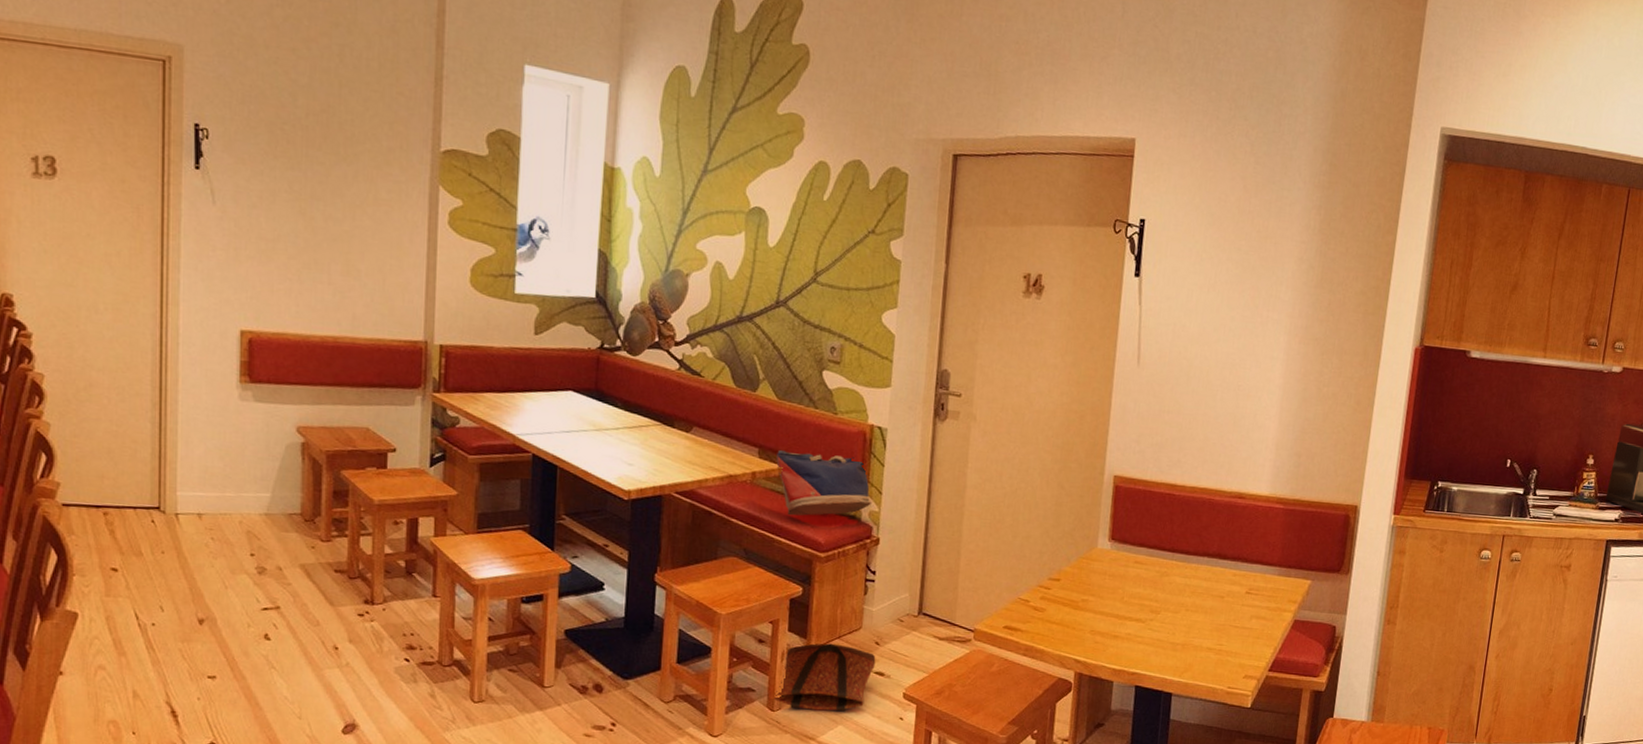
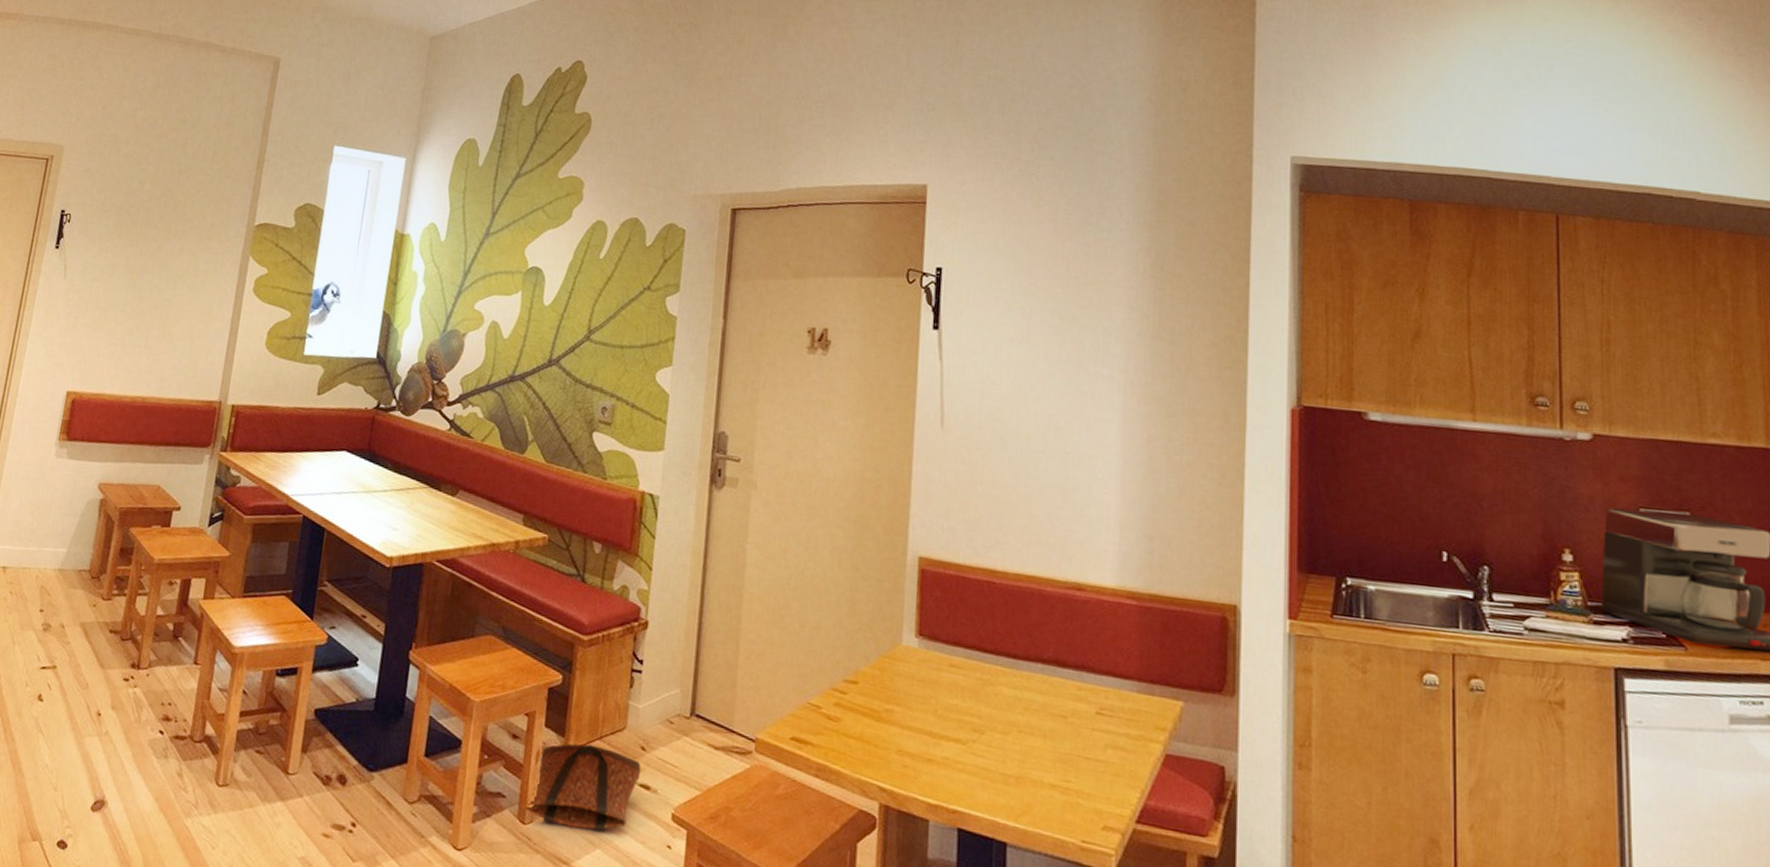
tote bag: present [776,449,872,516] -> none [541,516,641,592]

